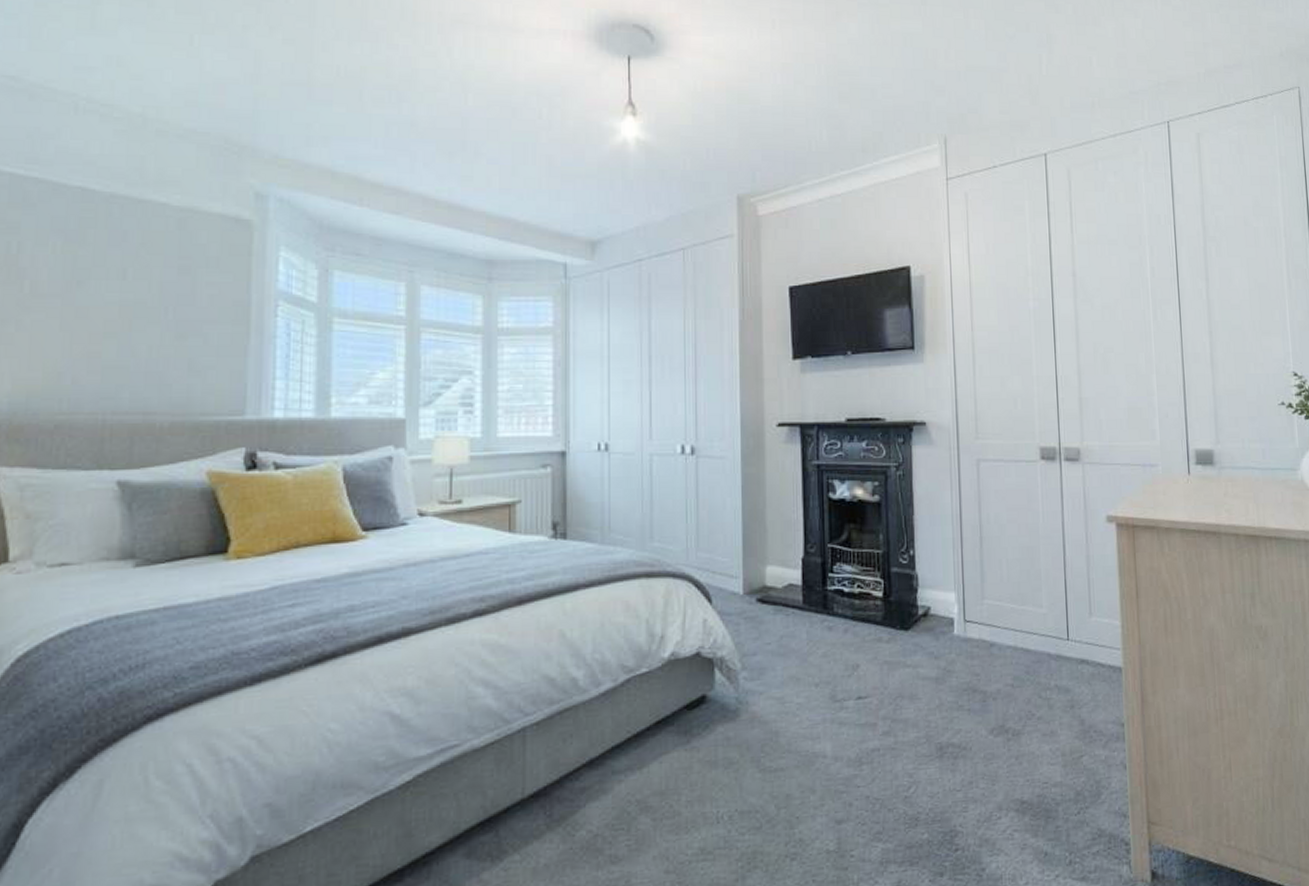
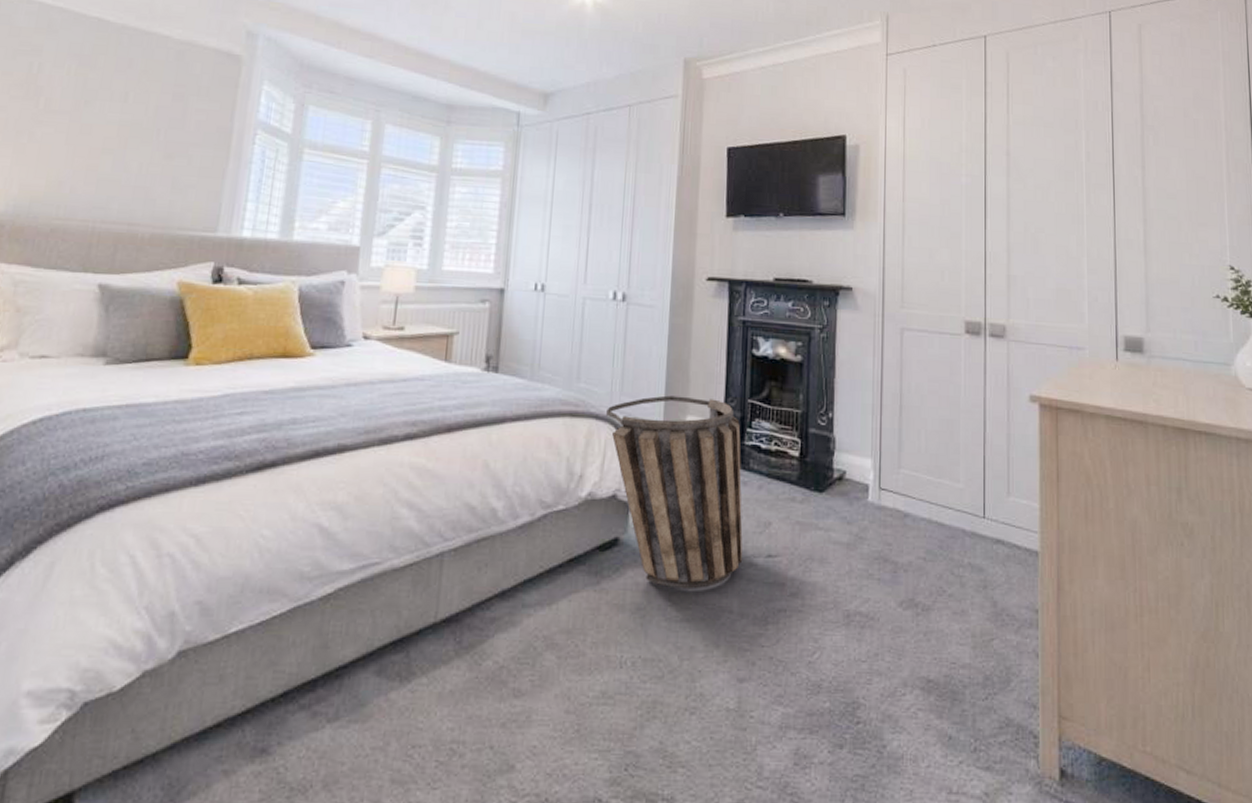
basket: none [684,546,833,740] -> present [606,395,743,589]

